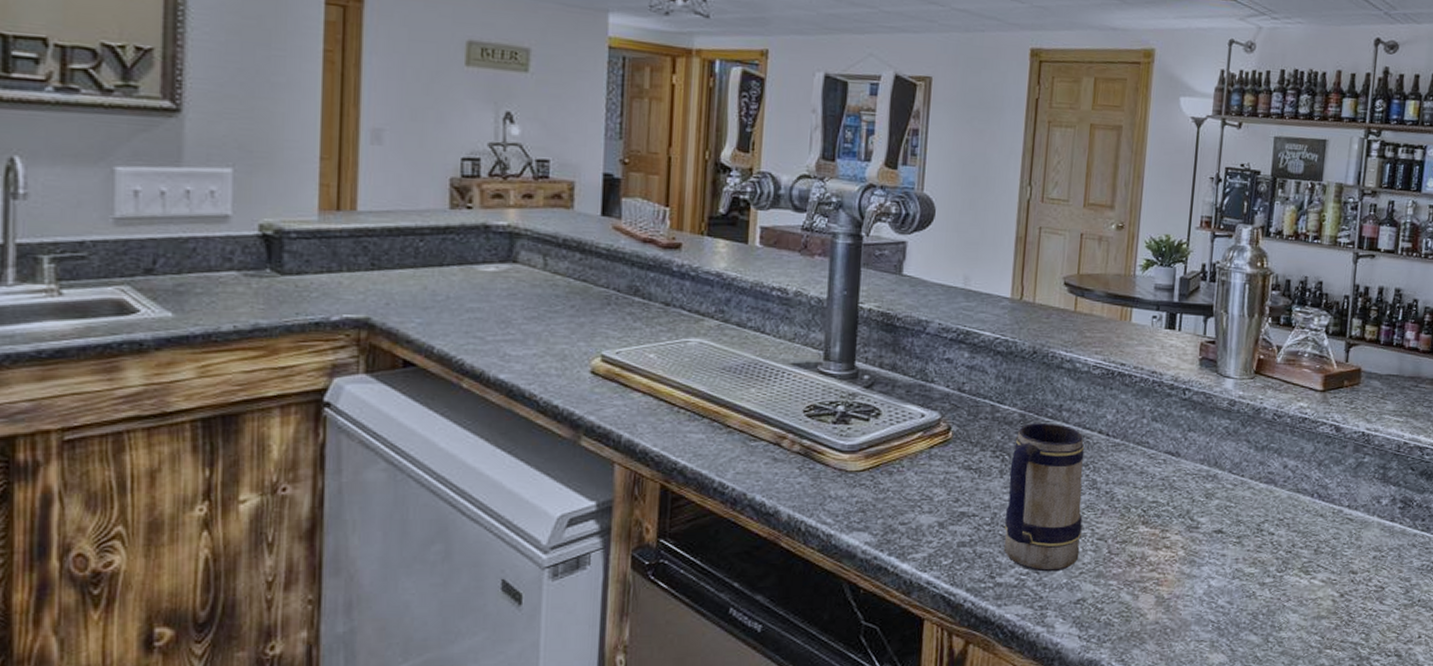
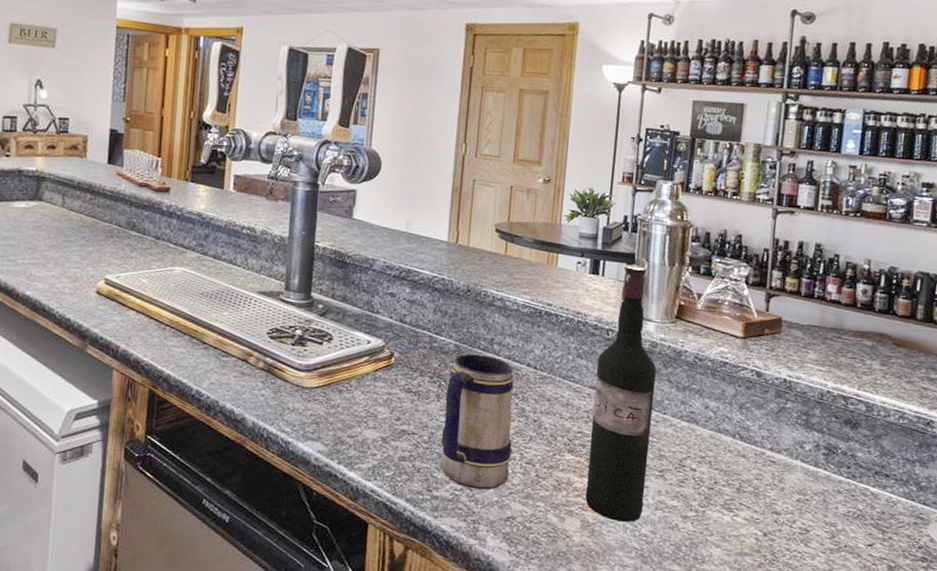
wine bottle: none [1160,317,1235,595] -> present [585,264,657,523]

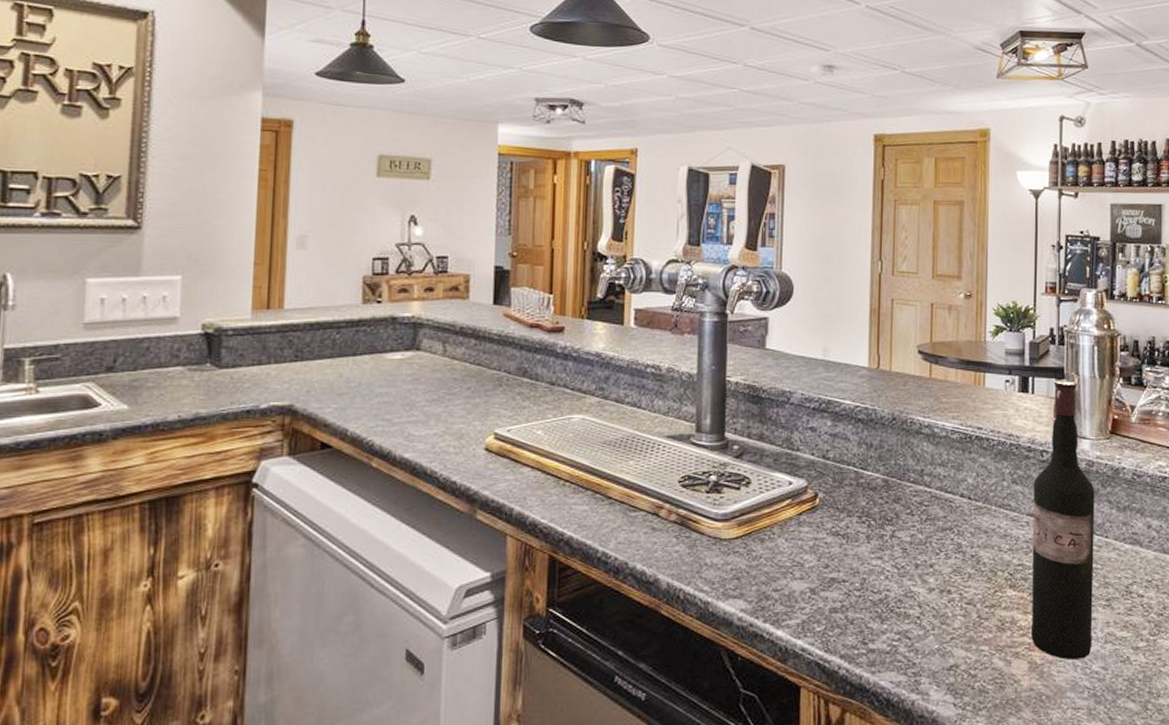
beer mug: present [439,354,514,490] -> none [874,488,950,638]

